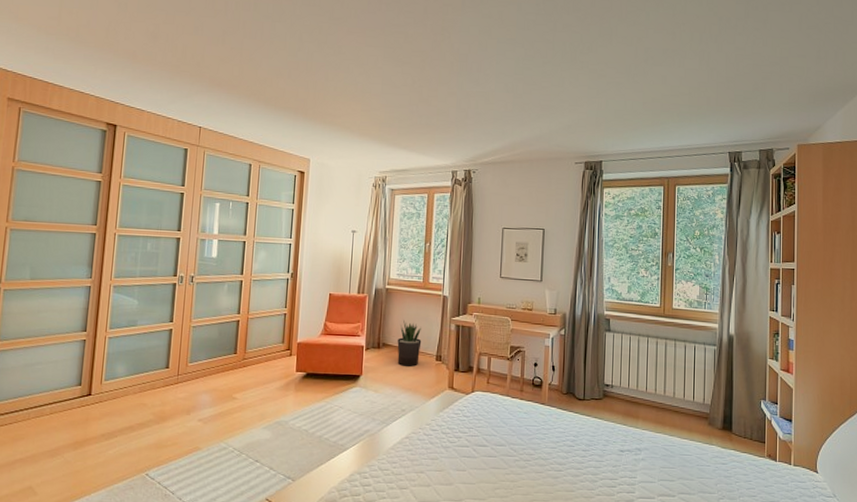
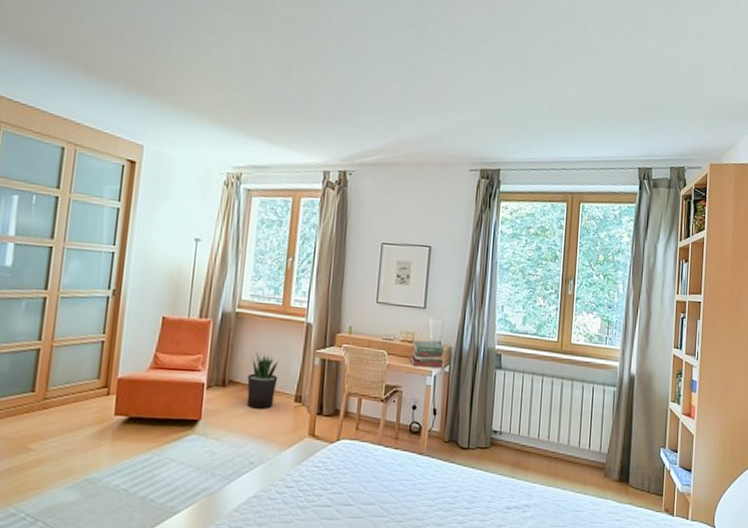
books: none [530,308,559,332] -> present [410,340,444,369]

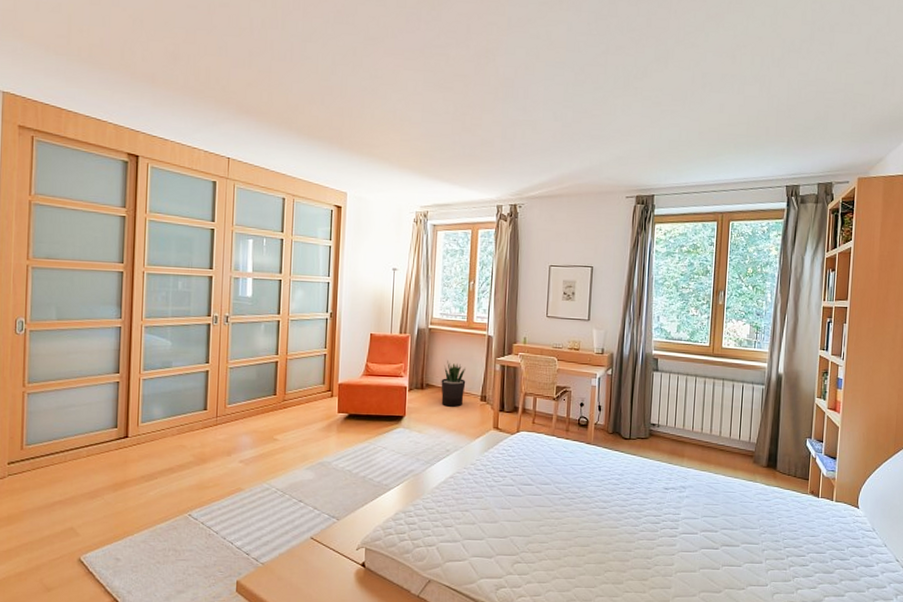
books: present [410,340,444,369] -> none [577,348,607,372]

